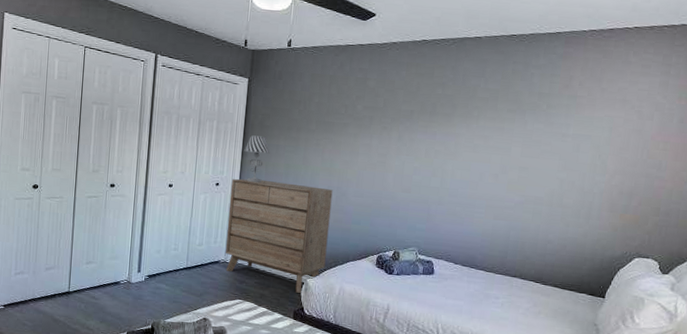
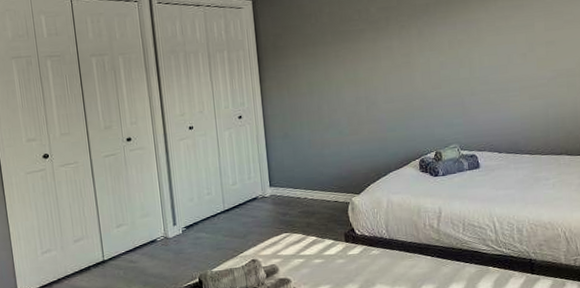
dresser: present [225,178,333,293] -> none [254,100,368,214]
table lamp: present [244,135,270,183] -> none [261,58,289,108]

